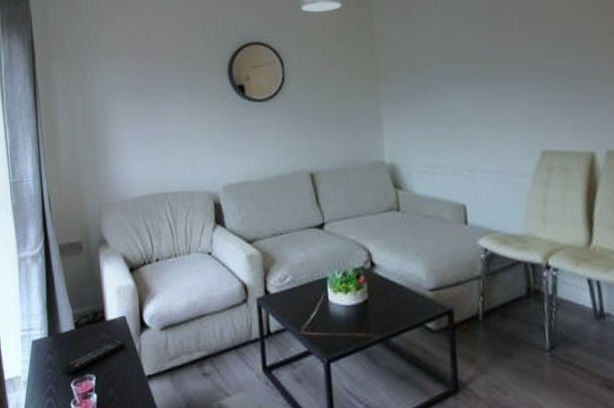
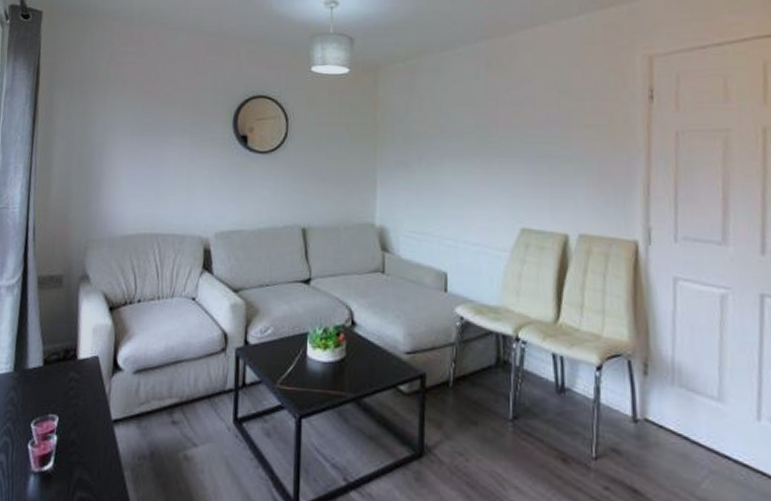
remote control: present [66,340,125,373] -> none [28,380,95,412]

